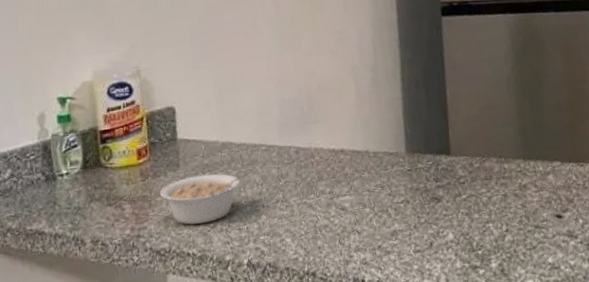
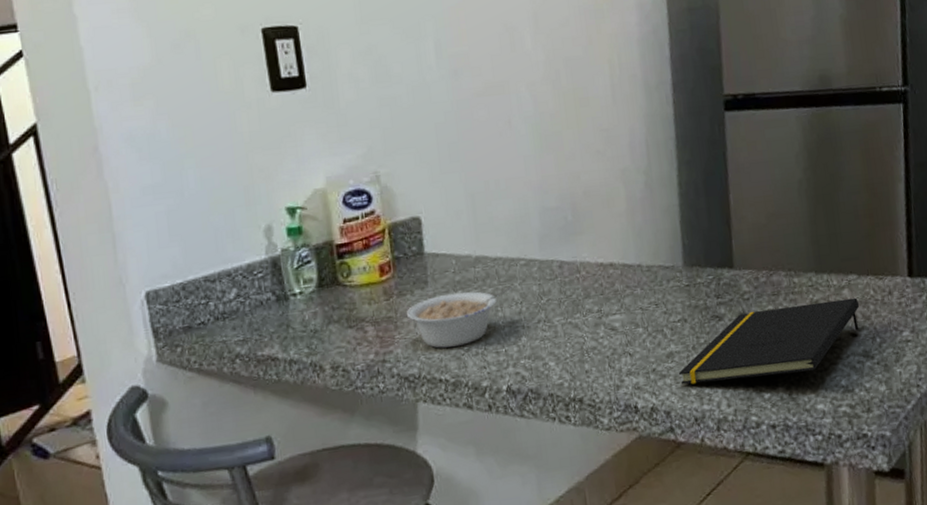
notepad: none [401,182,564,260] -> present [678,297,860,385]

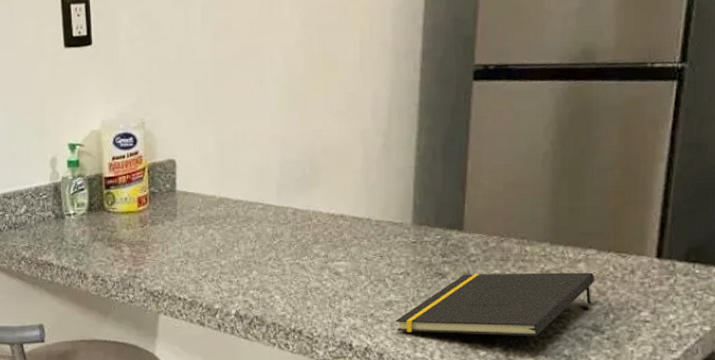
legume: present [406,286,513,348] -> none [156,226,250,272]

